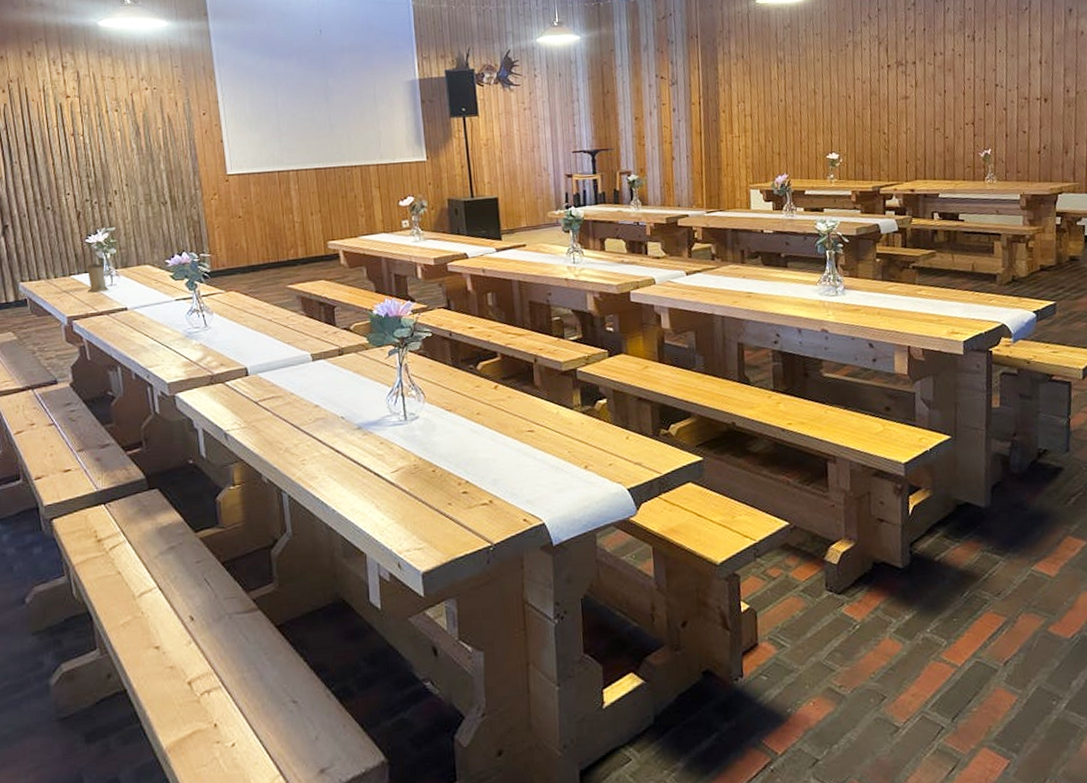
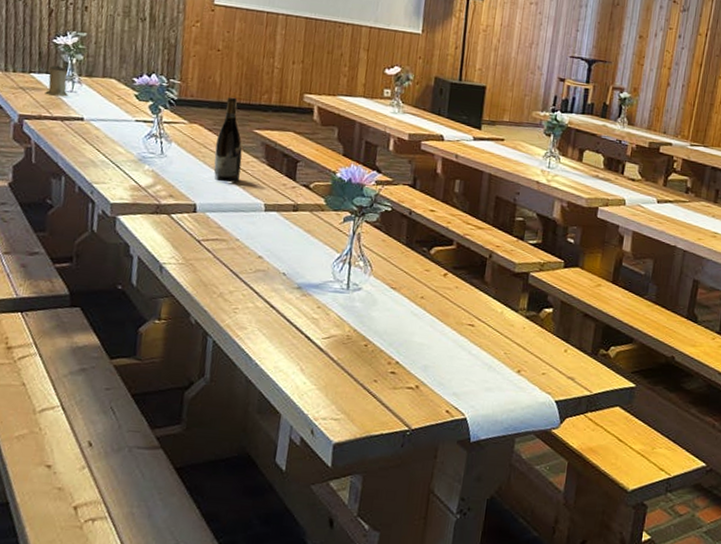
wine bottle: none [254,258,284,342] -> present [213,97,243,183]

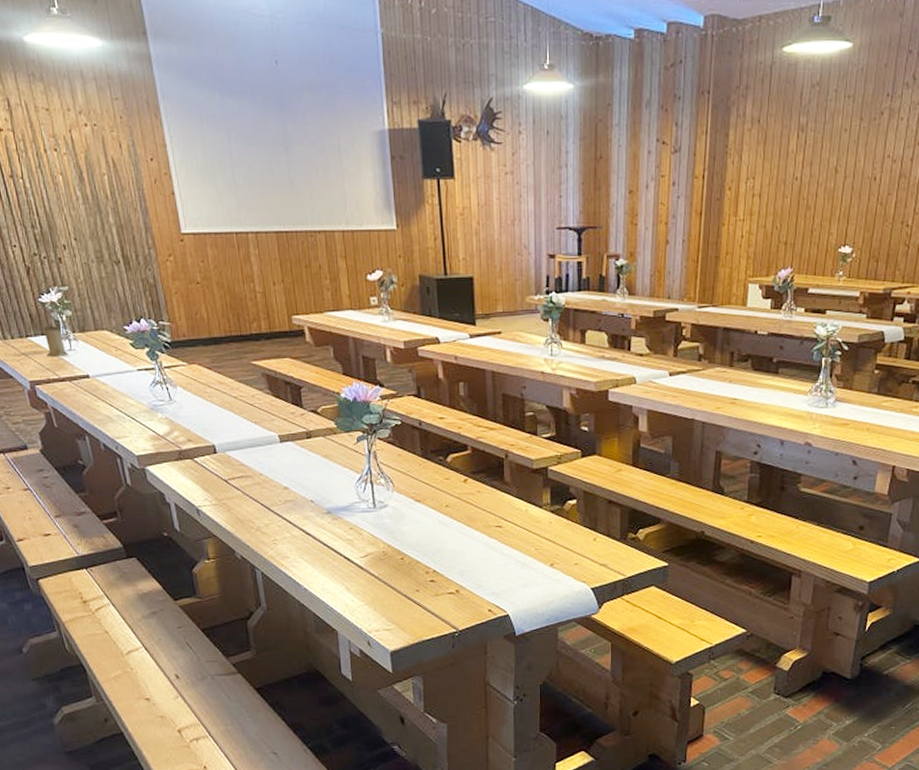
wine bottle: present [213,97,243,183] -> none [218,330,250,419]

